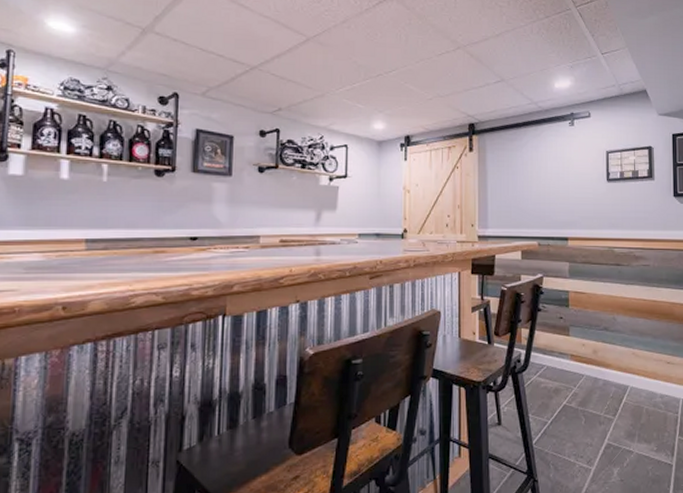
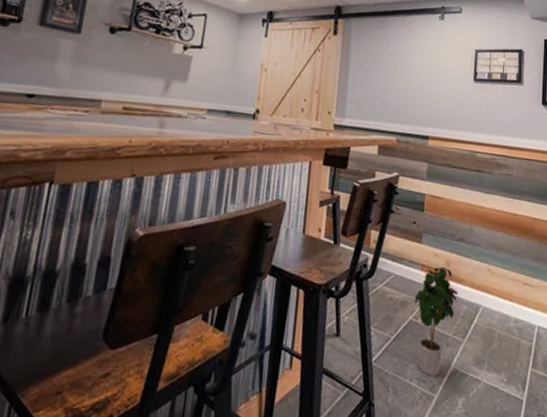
potted plant: none [566,355,607,452] -> present [414,267,459,376]

